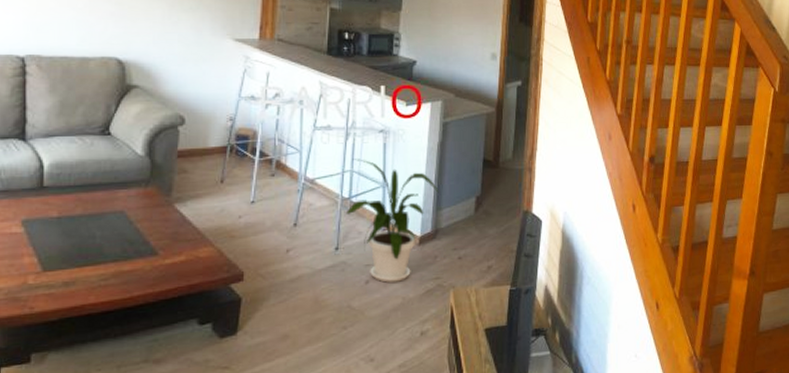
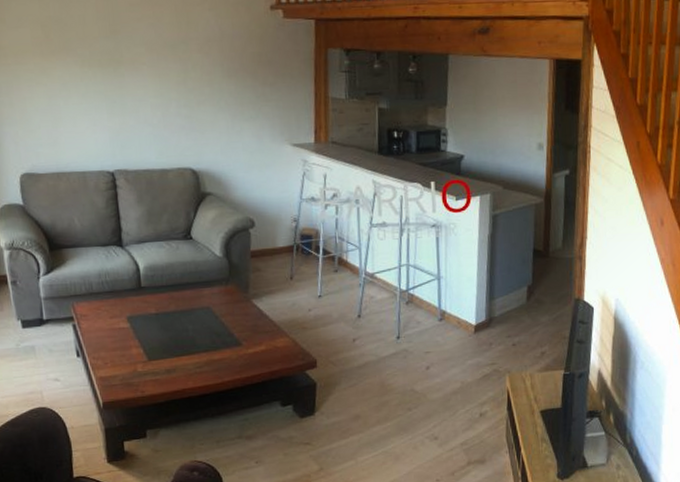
house plant: present [345,159,439,283] -> none [404,253,491,368]

